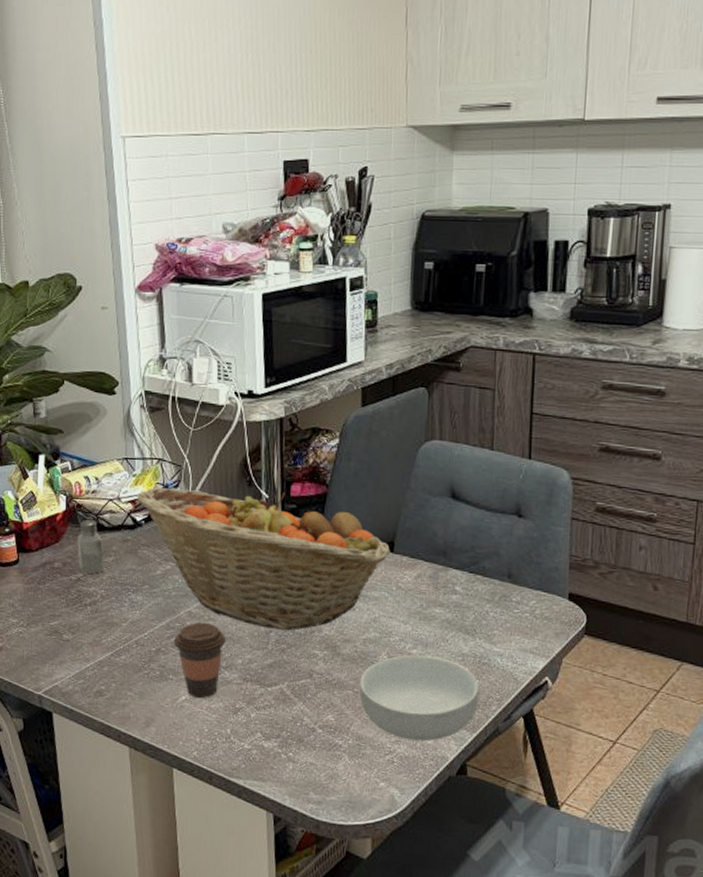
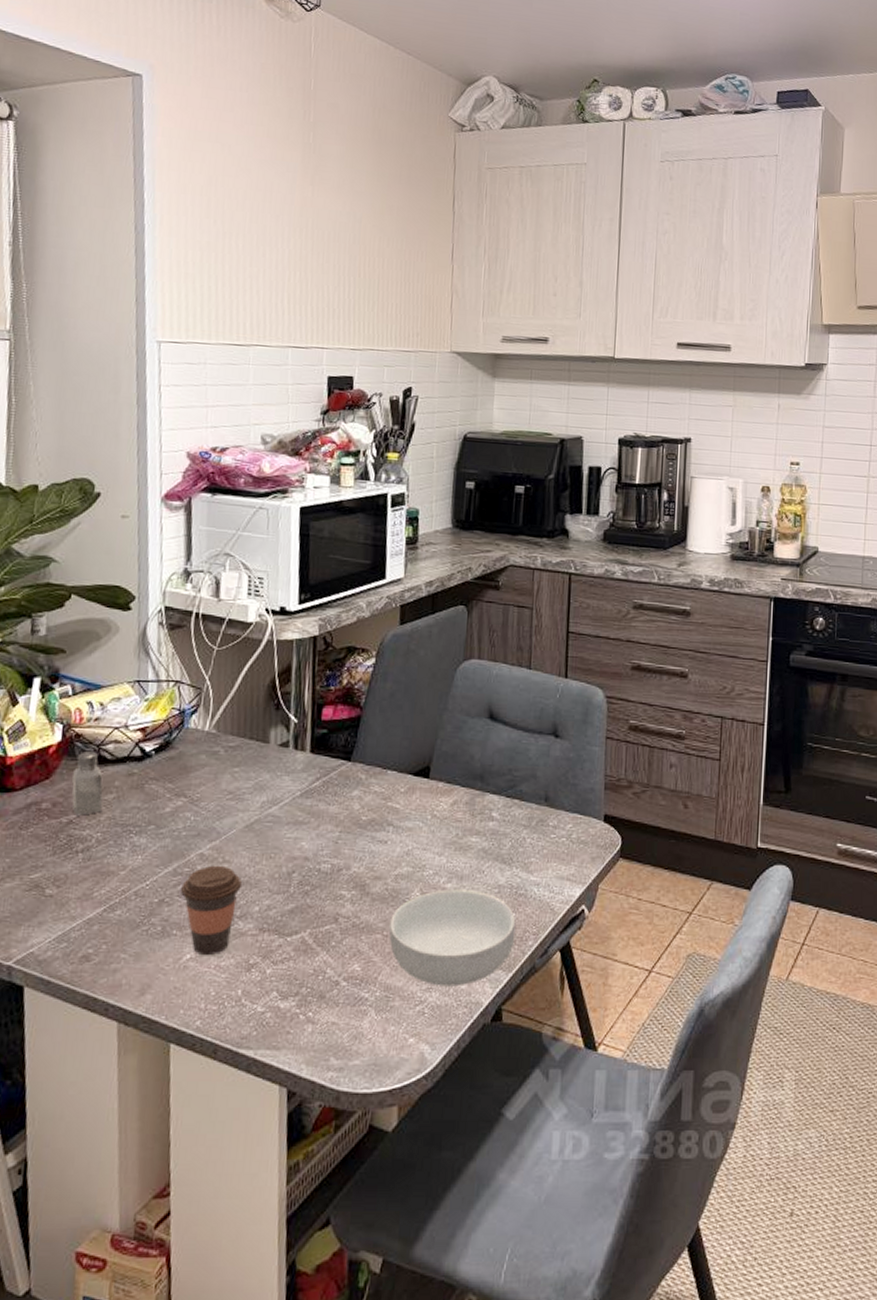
fruit basket: present [137,487,391,631] -> none [148,712,427,871]

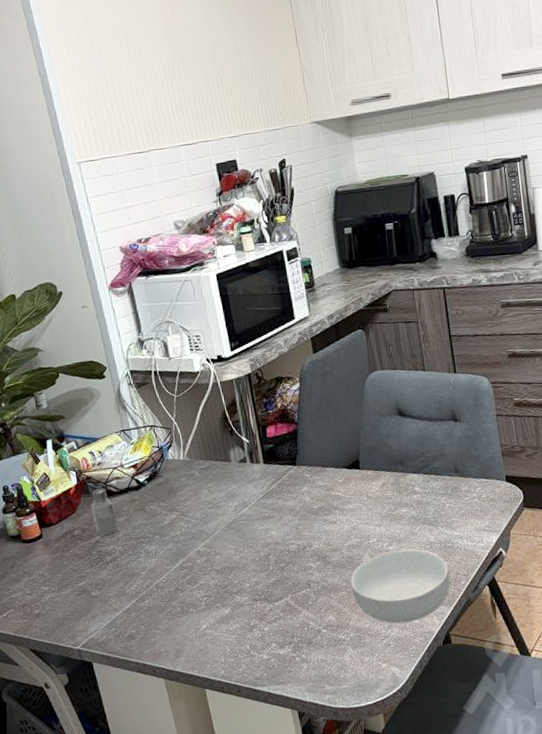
coffee cup: present [181,866,242,956] -> none [189,558,233,624]

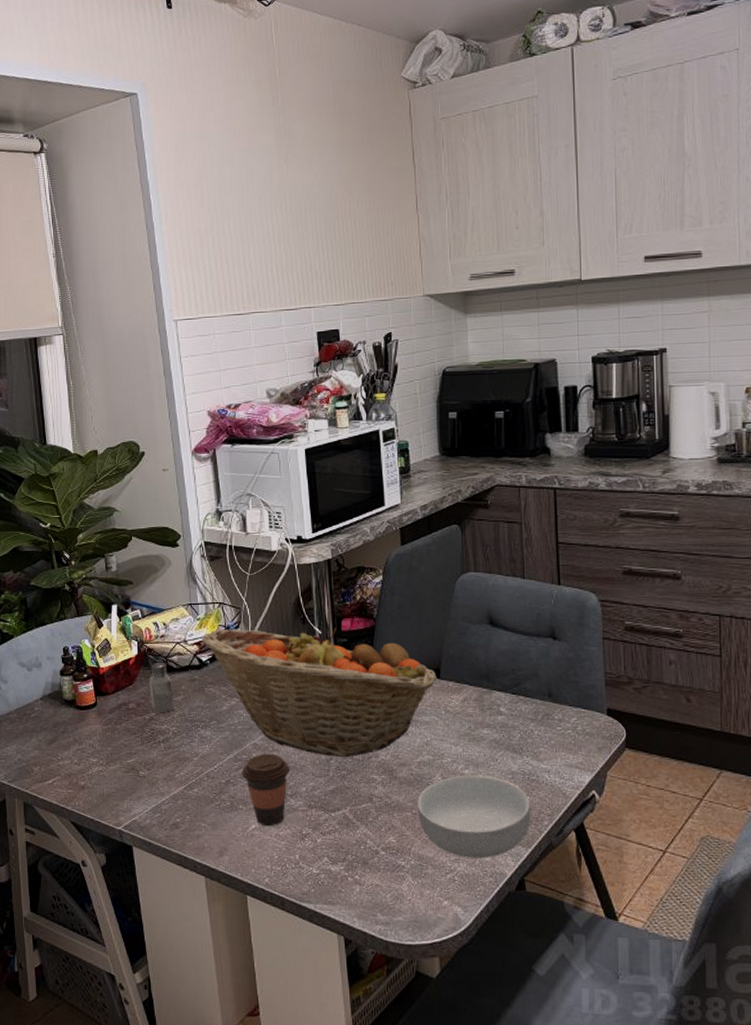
fruit basket: none [137,435,358,553] -> present [202,627,438,758]
coffee cup: none [189,558,233,624] -> present [242,754,289,827]

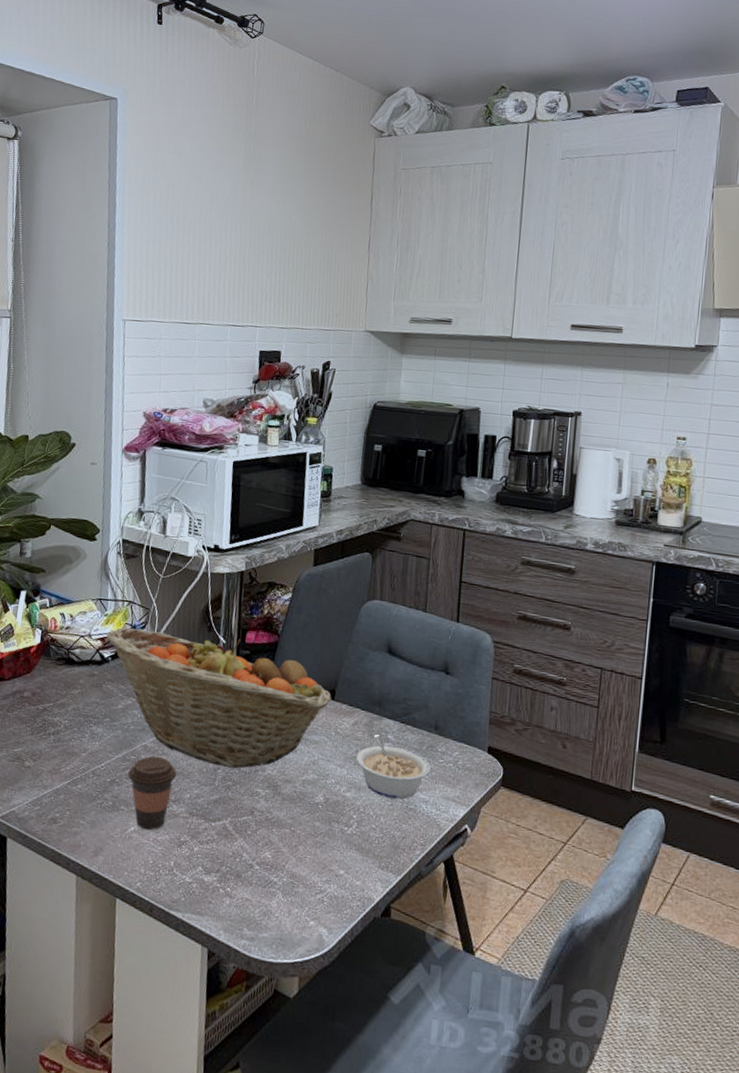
saltshaker: present [150,663,175,713] -> none [47,653,71,705]
cereal bowl: present [417,775,531,859] -> none [296,797,406,882]
legume: none [470,707,549,772] -> present [356,733,430,800]

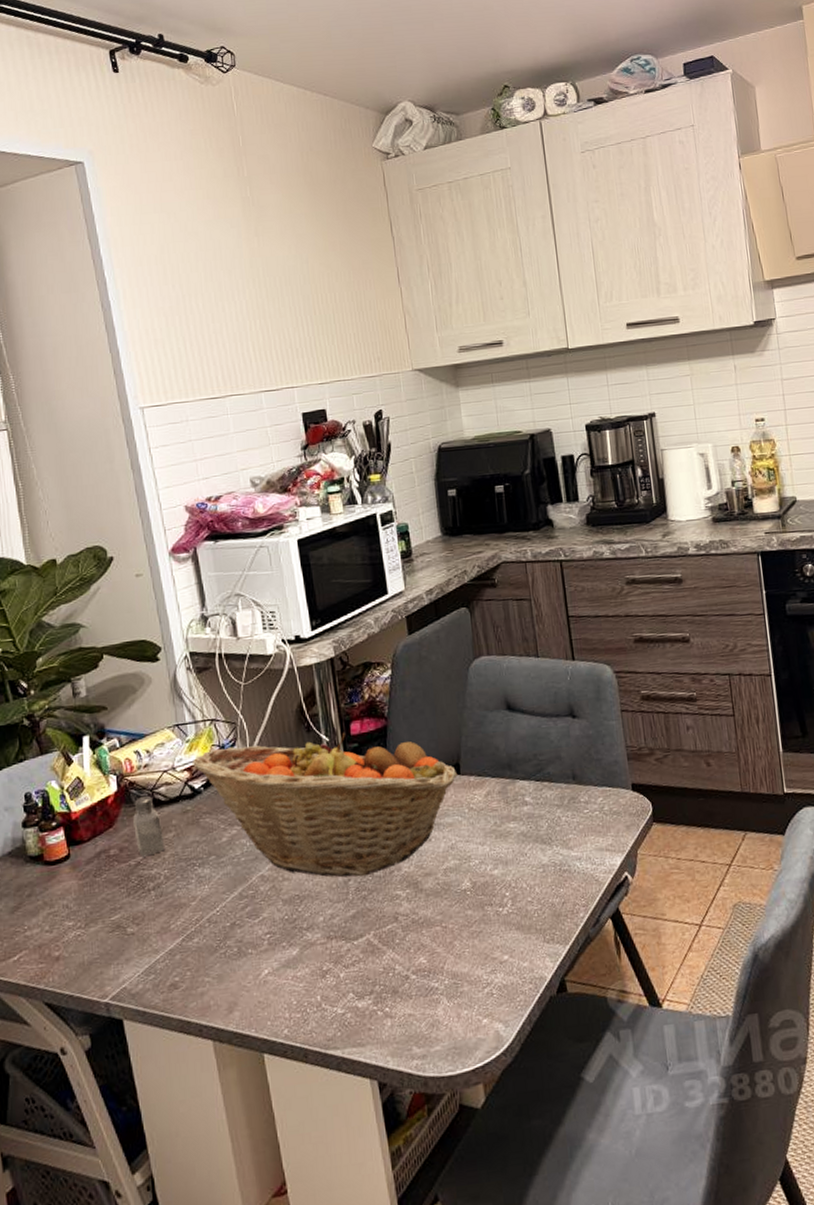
saltshaker: none [47,653,71,705] -> present [133,796,166,857]
coffee cup: present [128,756,176,830] -> none [249,884,303,969]
legume: present [356,733,430,800] -> none [496,798,577,866]

